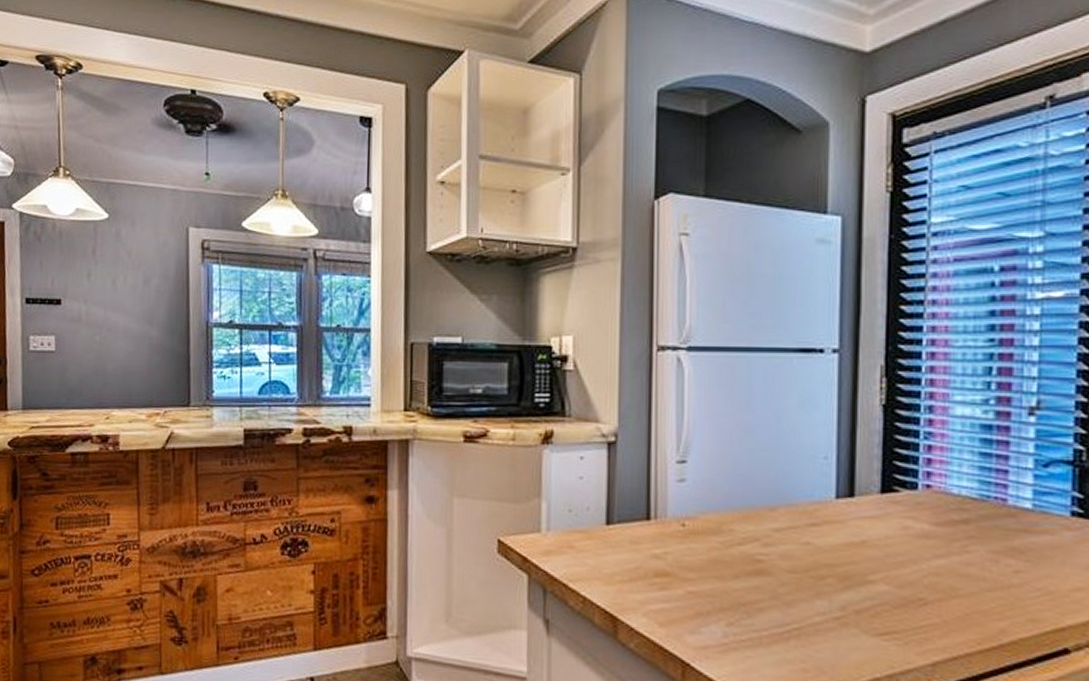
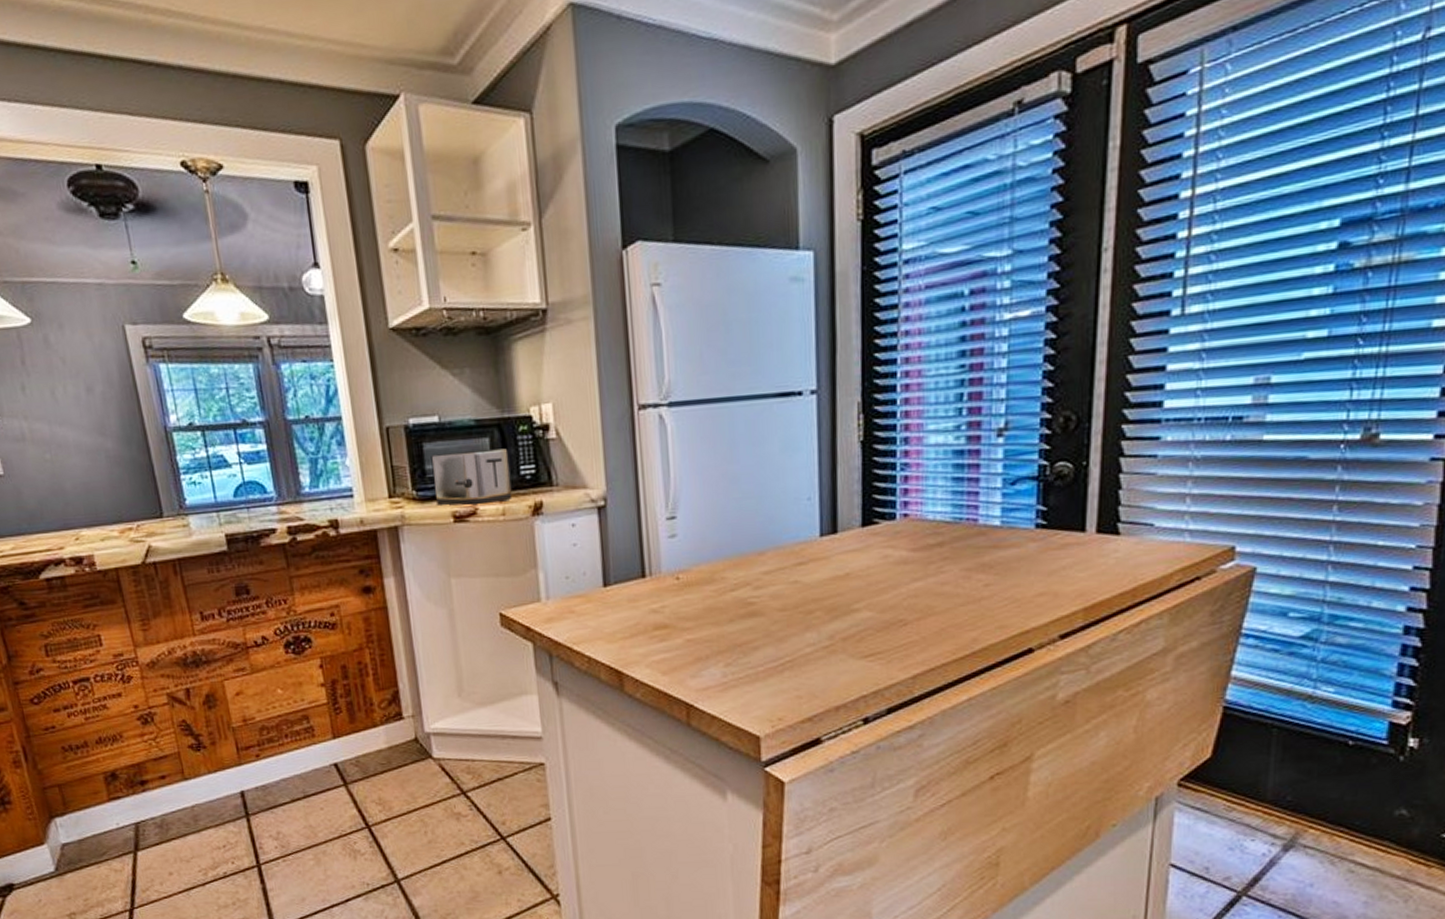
toaster: none [448,372,525,428] -> present [430,447,513,506]

